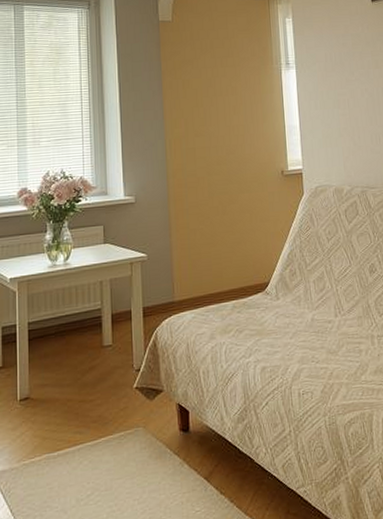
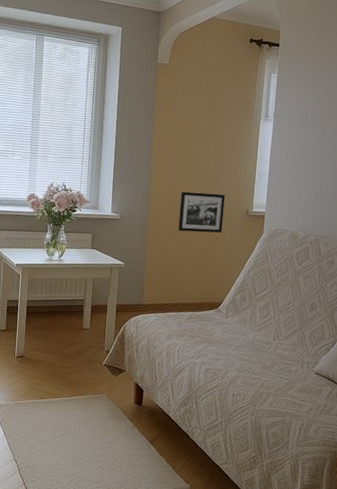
picture frame: none [204,156,257,206] -> present [178,191,225,233]

